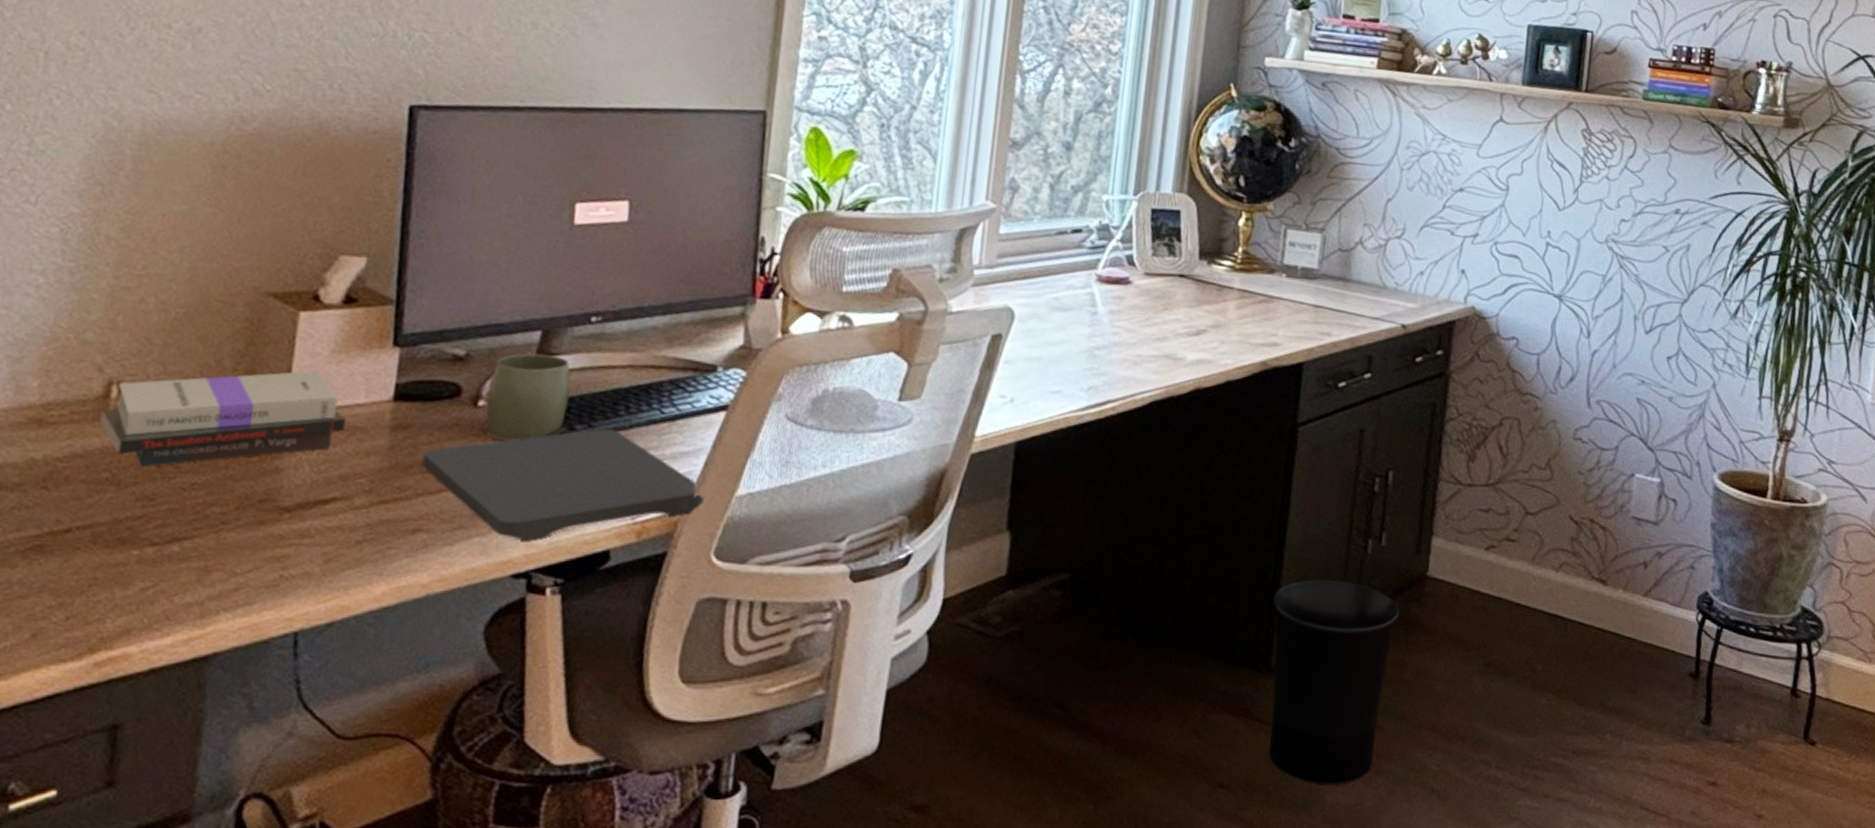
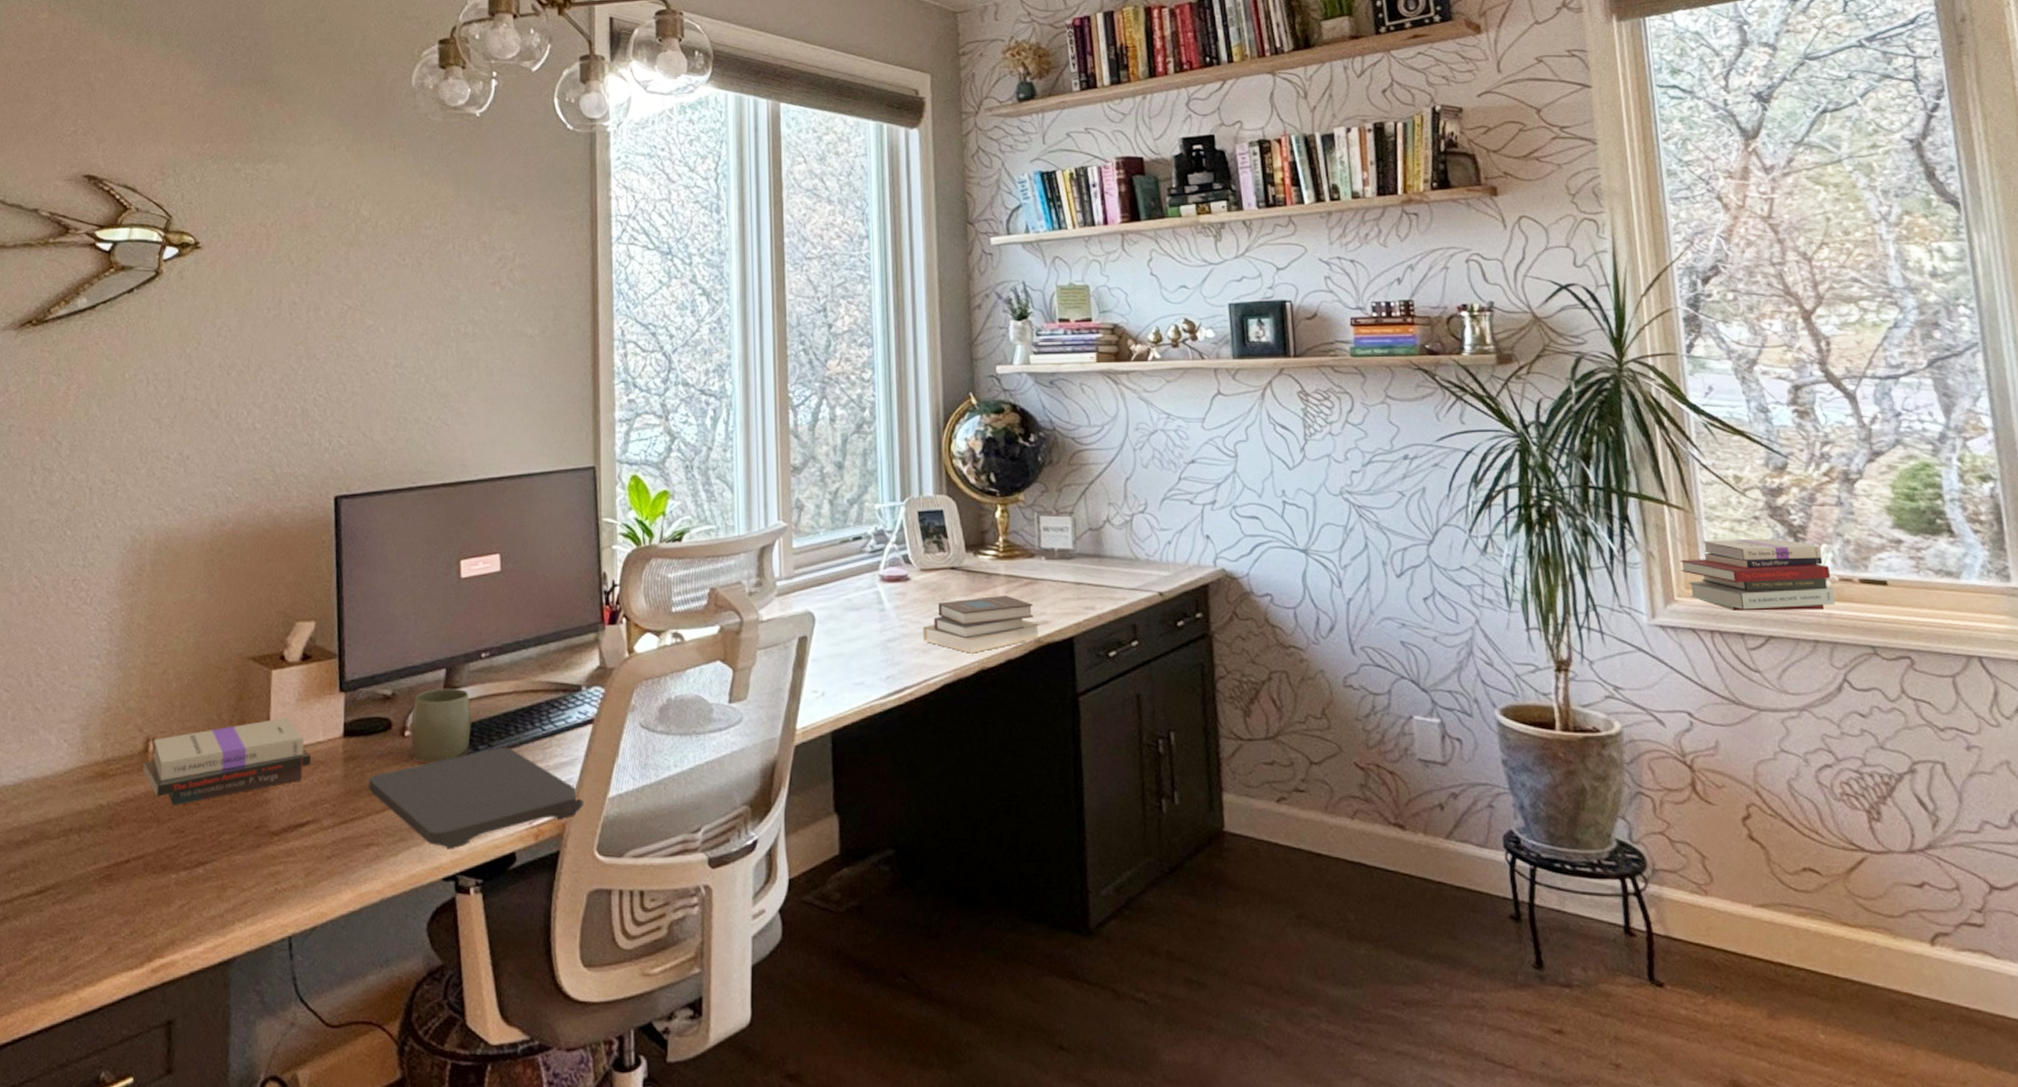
books: none [1135,310,1269,371] -> present [922,595,1041,654]
waste bin: present [1269,579,1399,785] -> none [1081,841,1203,1044]

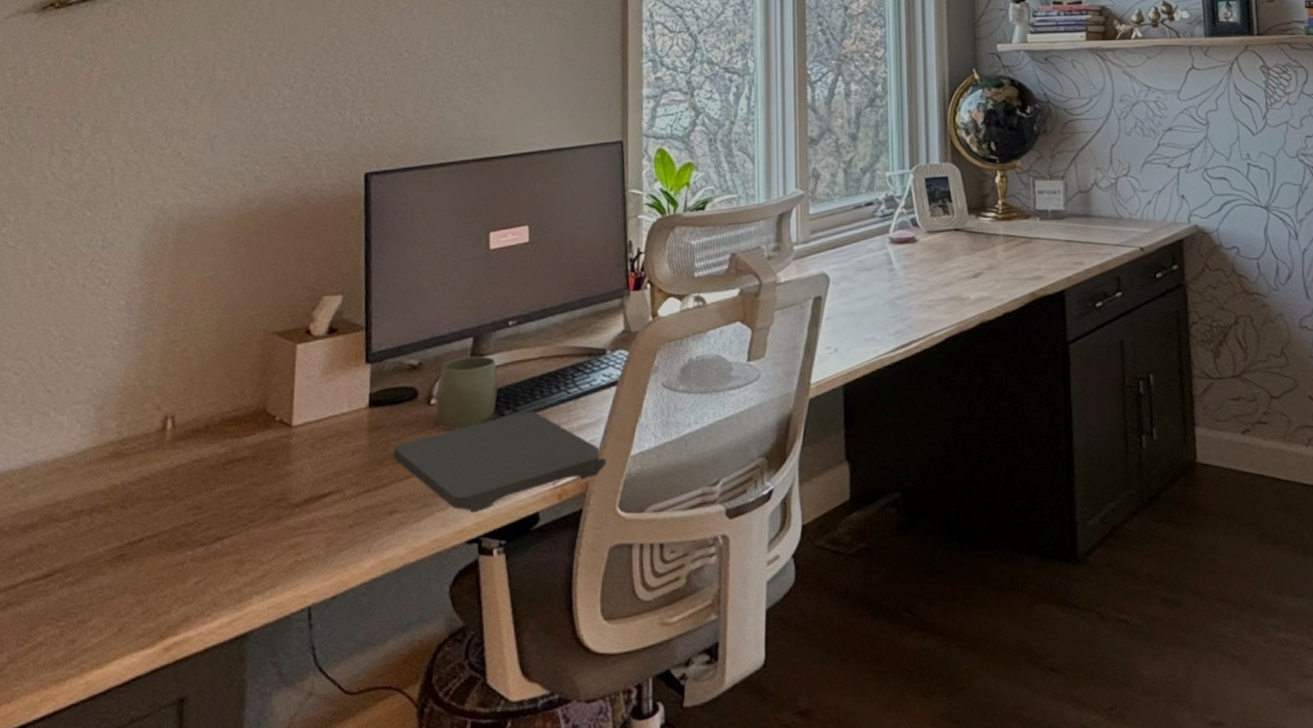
books: present [142,716,312,806] -> none [159,389,336,483]
books: present [922,595,1041,654] -> none [928,253,1035,308]

